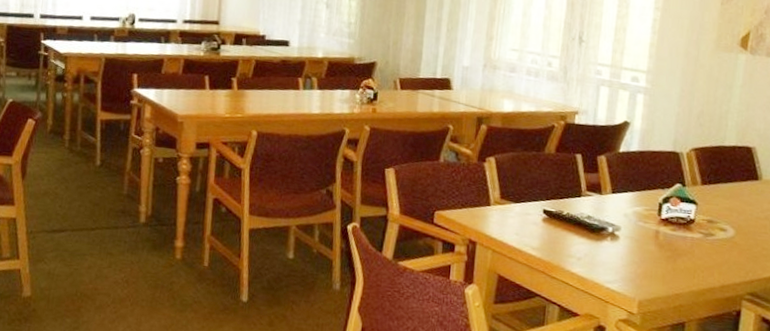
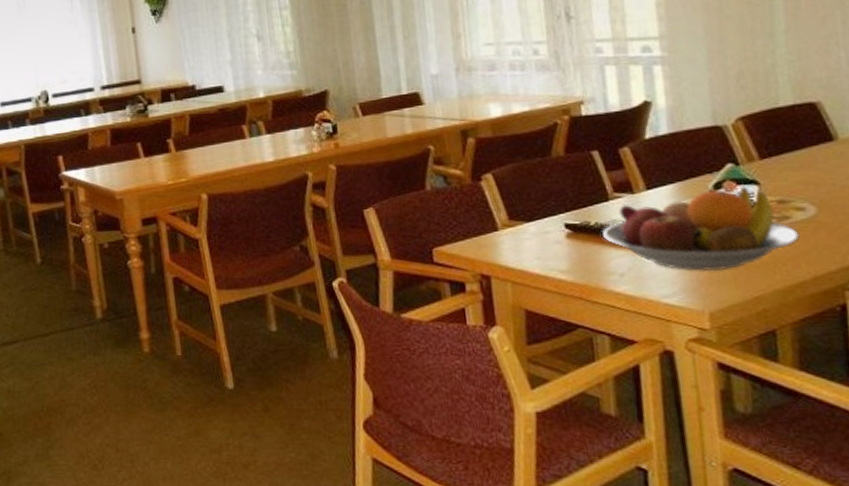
fruit bowl: none [571,202,718,269] -> present [602,186,800,272]

